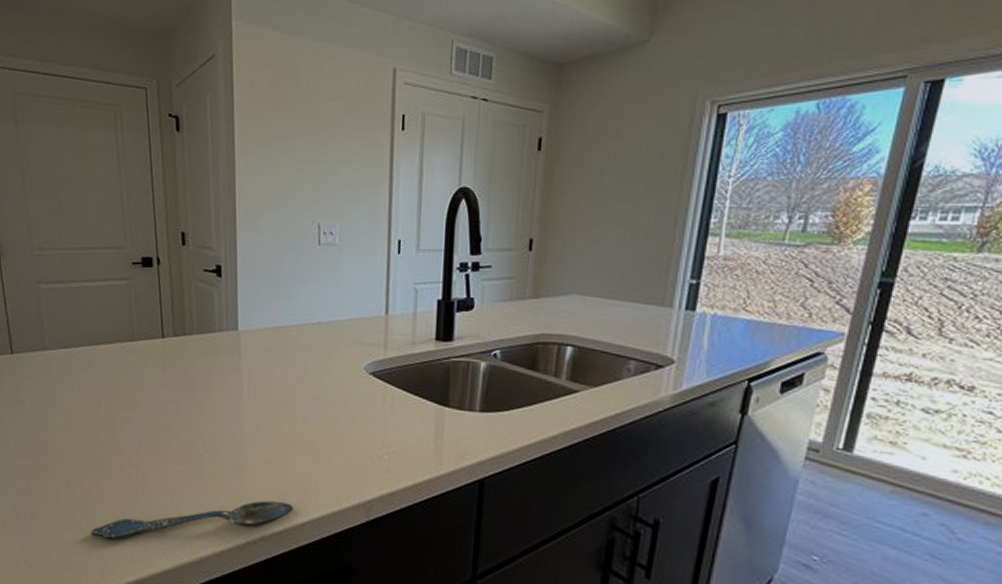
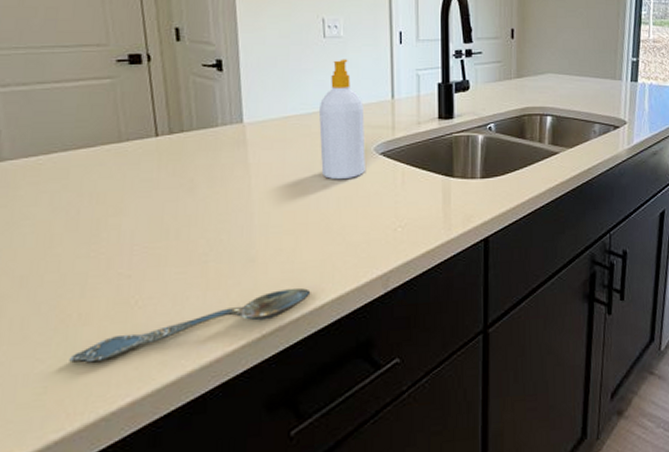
soap bottle: none [309,268,356,397] -> present [318,59,366,180]

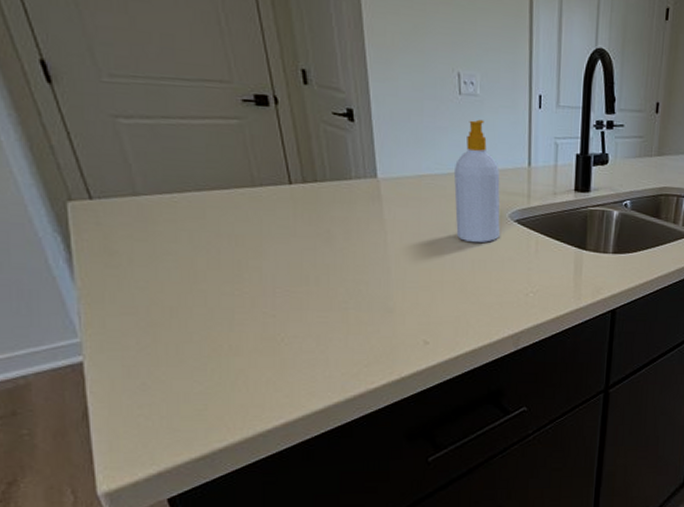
spoon: present [69,288,311,363] -> none [225,340,446,388]

